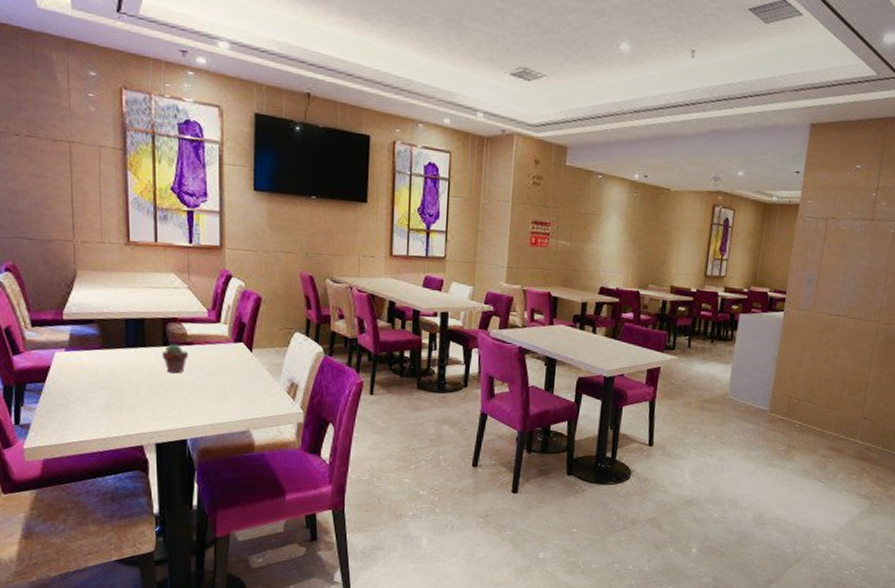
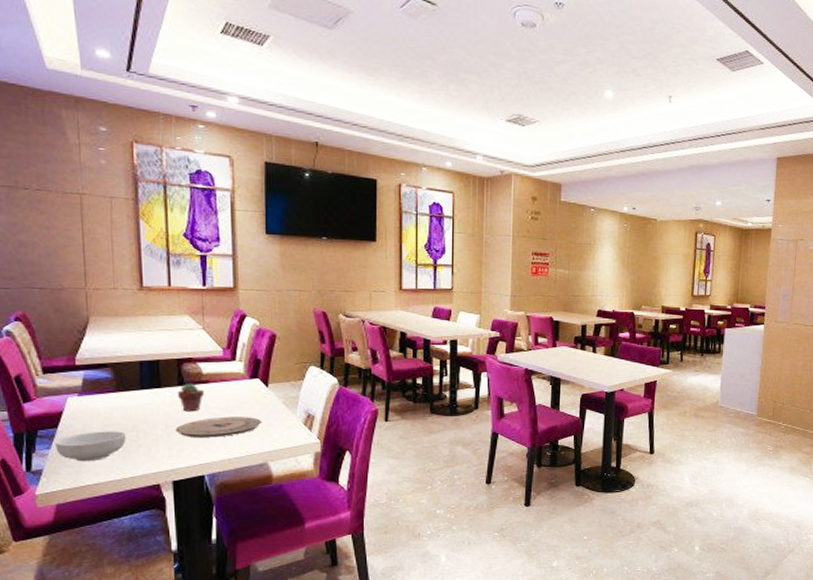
cereal bowl: none [43,388,111,419] -> present [55,431,126,462]
plate: none [159,380,245,402] -> present [175,416,262,438]

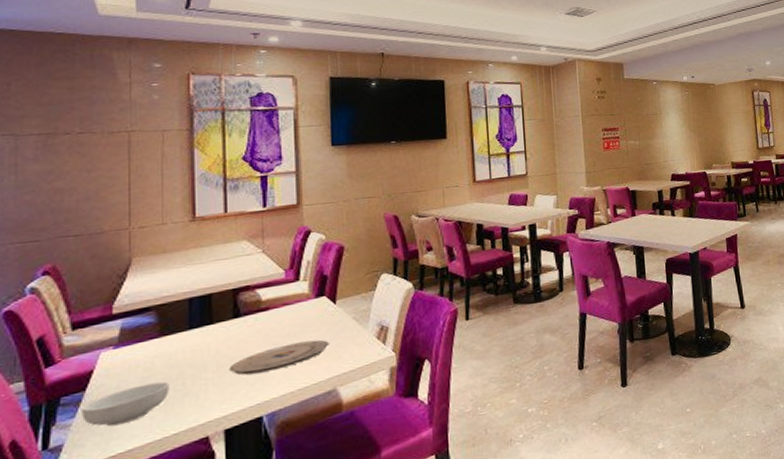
potted succulent: present [177,383,204,412] -> none [232,313,263,347]

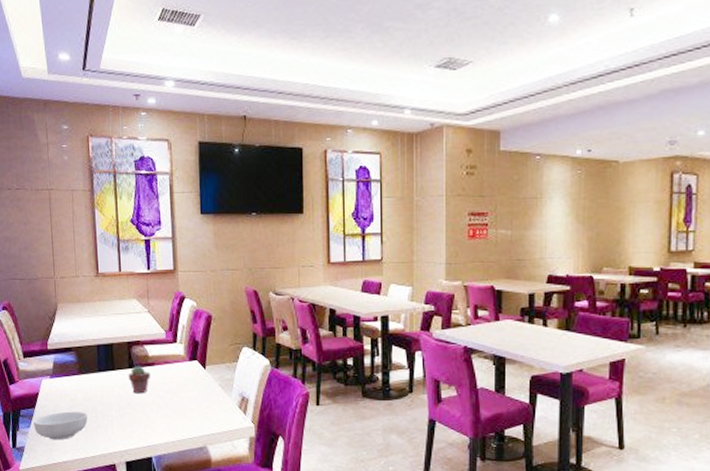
plate: present [229,339,329,375] -> none [127,399,201,420]
potted succulent: none [232,313,263,347] -> present [128,366,150,394]

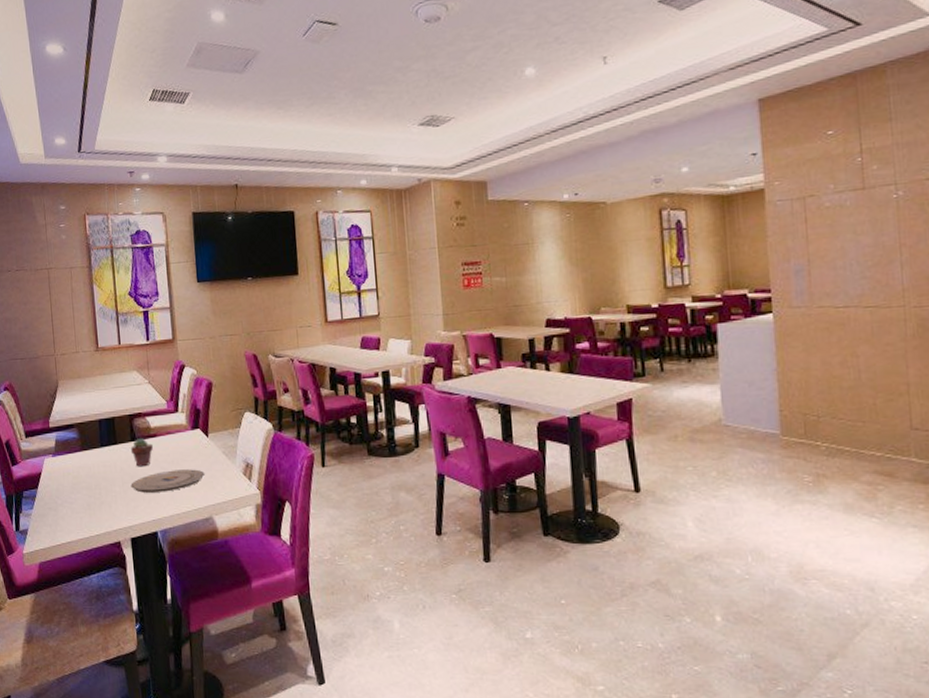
cereal bowl: present [34,411,88,441] -> none [37,489,91,521]
plate: none [127,399,201,420] -> present [131,469,205,493]

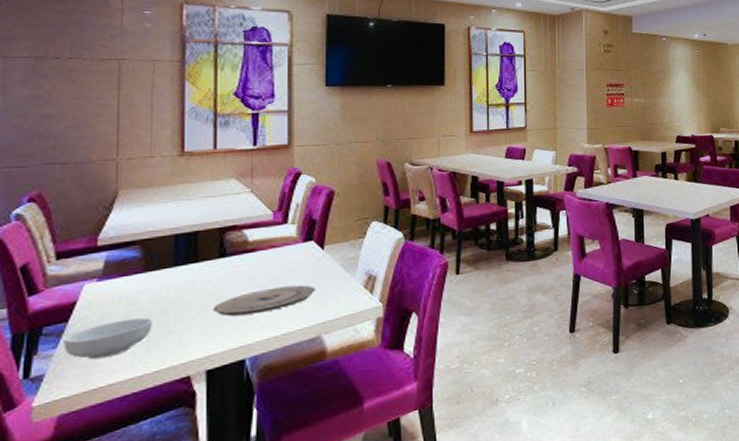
cereal bowl: none [37,489,91,521] -> present [64,317,152,360]
potted succulent: present [130,438,153,467] -> none [217,254,249,287]

